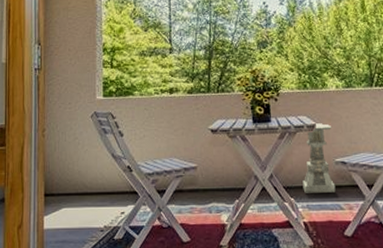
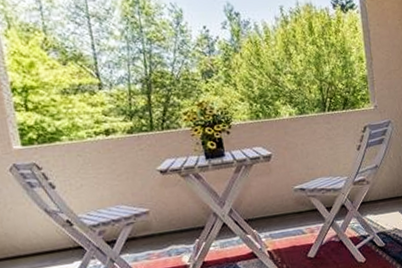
lantern: present [303,123,336,193] -> none [261,153,297,223]

